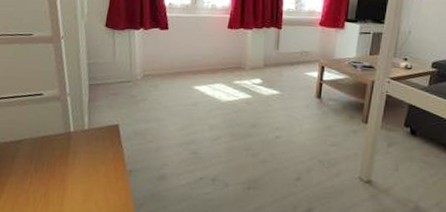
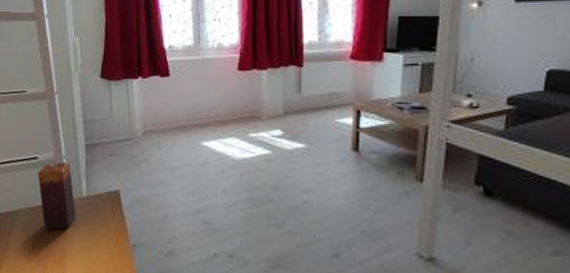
candle: none [42,98,78,158] -> present [37,161,76,231]

